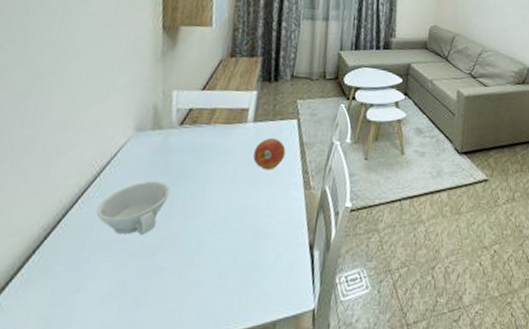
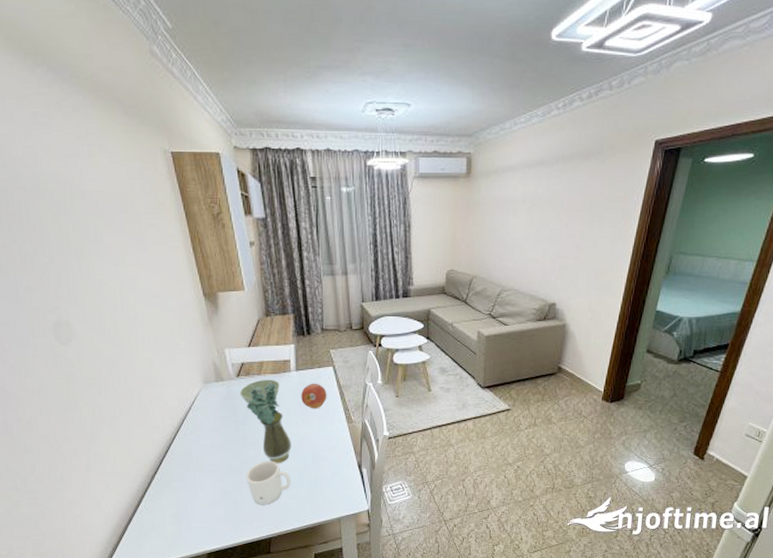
cup: present [96,181,171,236] -> none [191,421,242,461]
mug: none [160,237,221,302] -> present [246,461,291,505]
bowl: none [179,130,231,163] -> present [240,379,280,405]
vase: none [184,133,231,242] -> present [247,381,292,464]

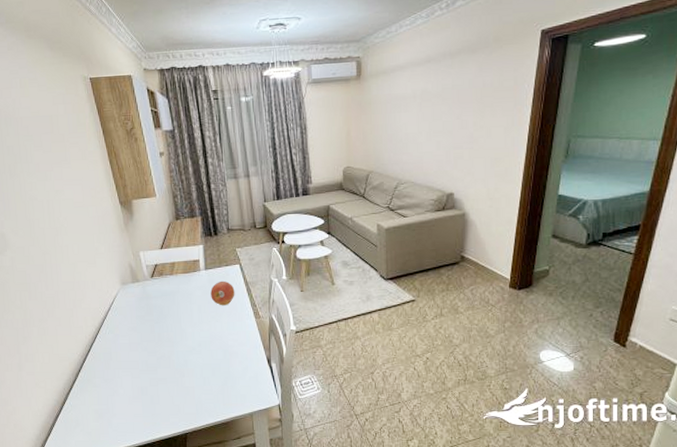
bowl: present [240,379,280,405] -> none [154,278,191,304]
mug: present [246,461,291,505] -> none [162,357,204,401]
vase: present [247,381,292,464] -> none [161,281,203,360]

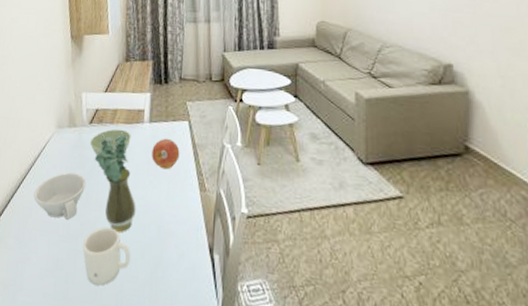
cup: none [111,319,157,358] -> present [33,172,87,221]
bowl: none [154,278,191,304] -> present [90,129,131,160]
vase: none [161,281,203,360] -> present [95,132,136,233]
mug: none [162,357,204,401] -> present [83,226,131,286]

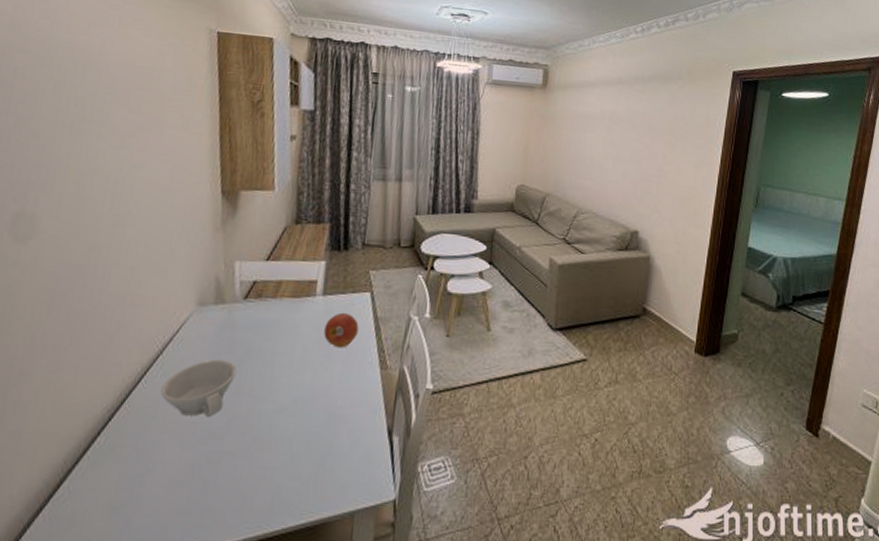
mug: present [83,226,131,286] -> none [229,420,293,489]
bowl: present [90,129,131,160] -> none [244,304,299,340]
vase: present [95,132,136,233] -> none [250,307,302,426]

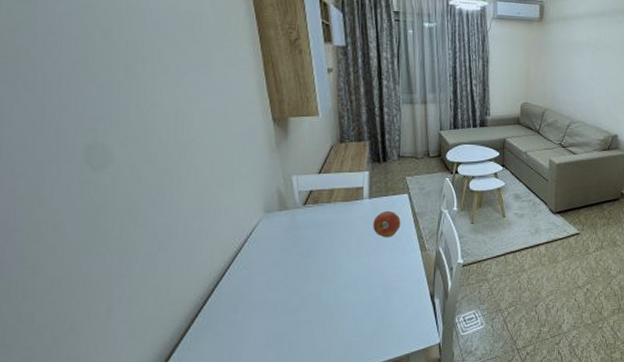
cup: present [160,359,238,418] -> none [244,253,305,298]

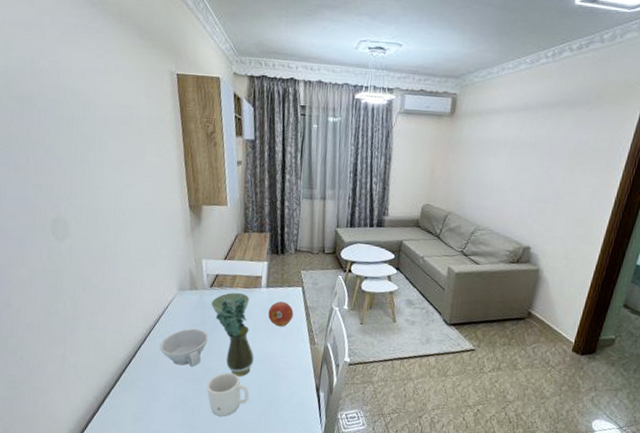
cup: none [244,253,305,298] -> present [160,328,209,368]
bowl: none [306,207,351,235] -> present [211,292,250,318]
mug: none [306,295,357,346] -> present [207,372,250,417]
vase: none [313,210,360,299] -> present [216,295,254,377]

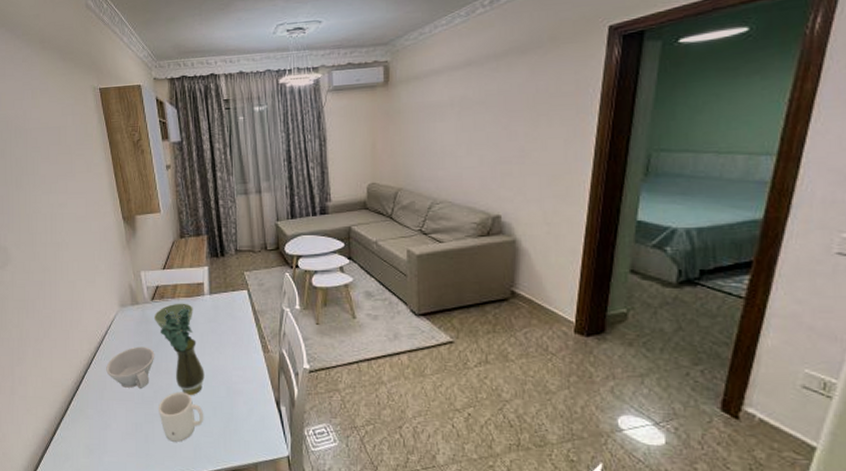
fruit: present [268,301,294,327] -> none [215,307,242,336]

